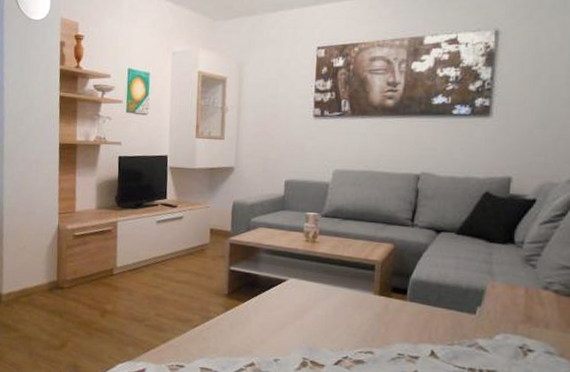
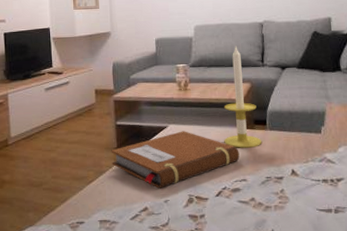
notebook: none [220,287,369,346] -> present [111,131,240,189]
candle: none [352,197,399,318] -> present [224,44,262,148]

